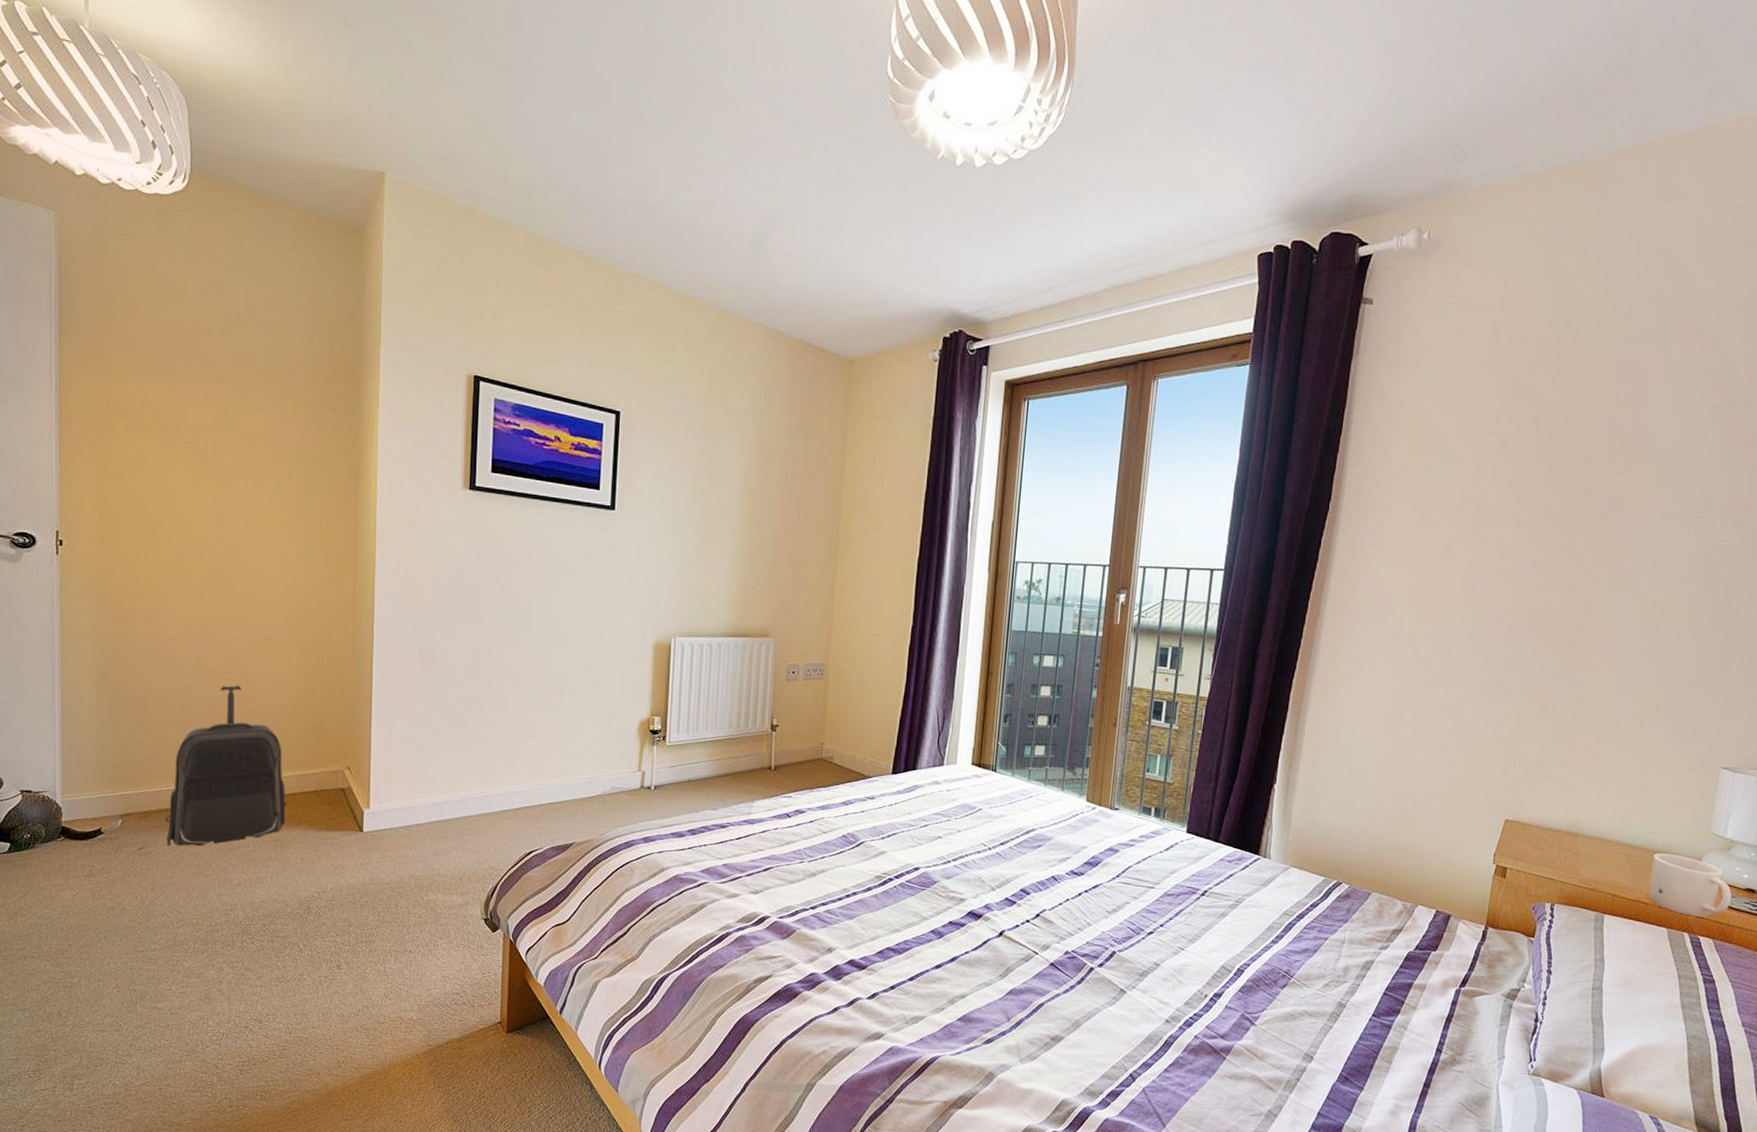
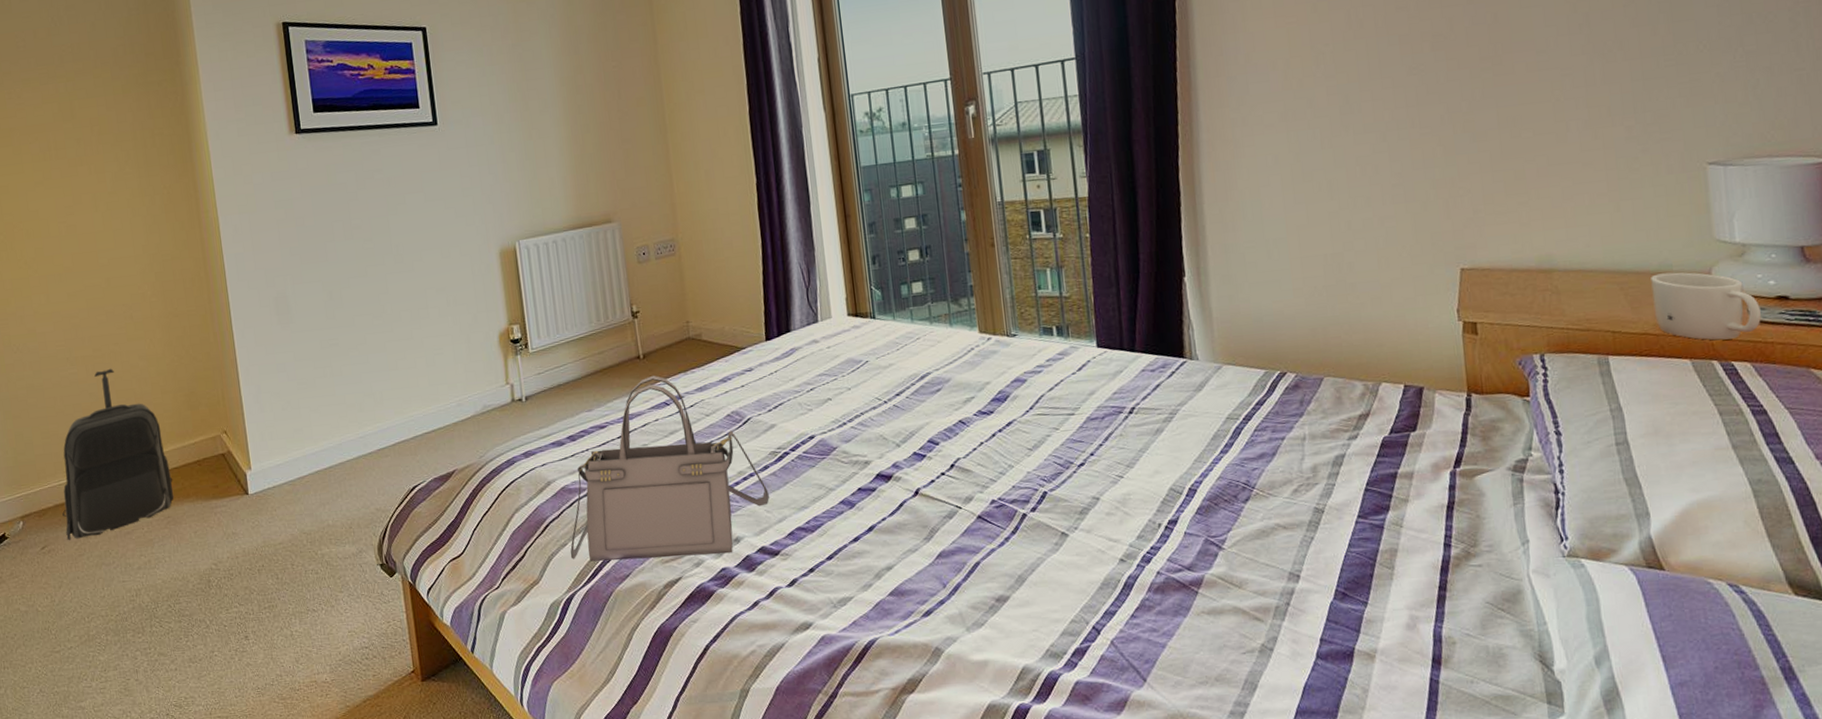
handbag: none [671,787,867,961] -> present [570,375,770,562]

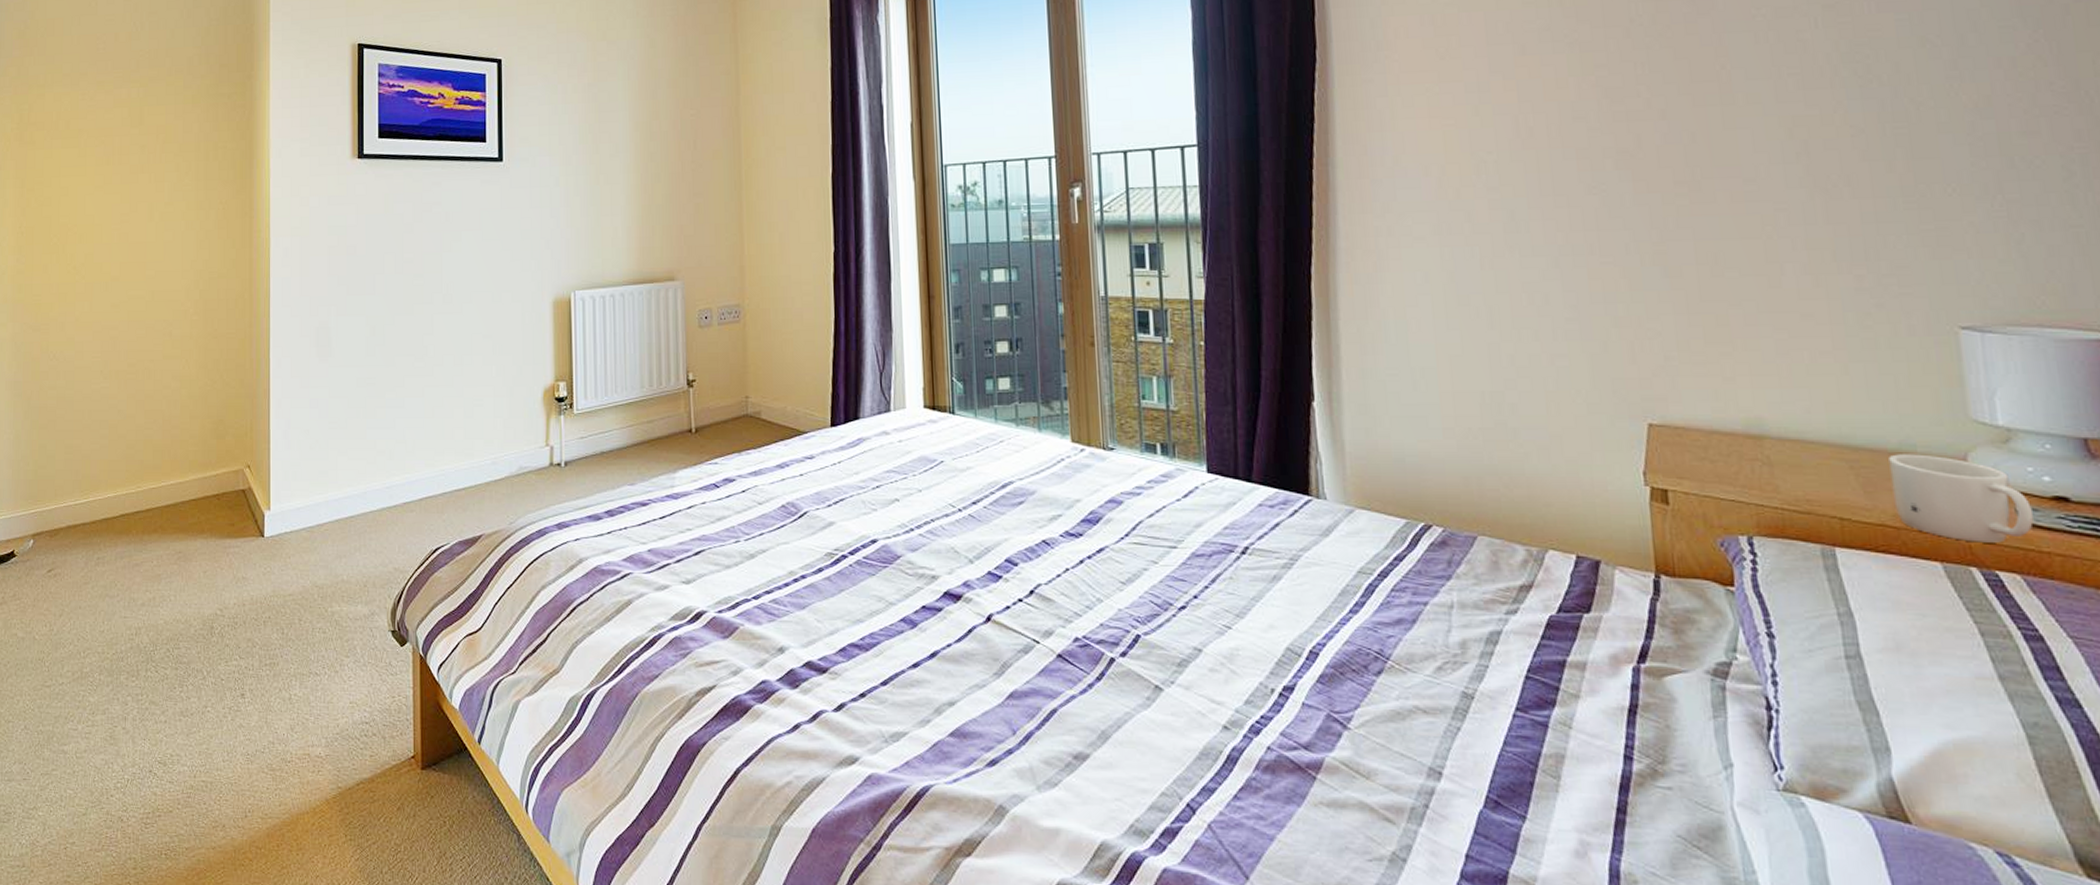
rolling backpack: present [62,368,174,541] -> none [74,386,190,566]
handbag: present [570,375,770,562] -> none [596,452,821,664]

